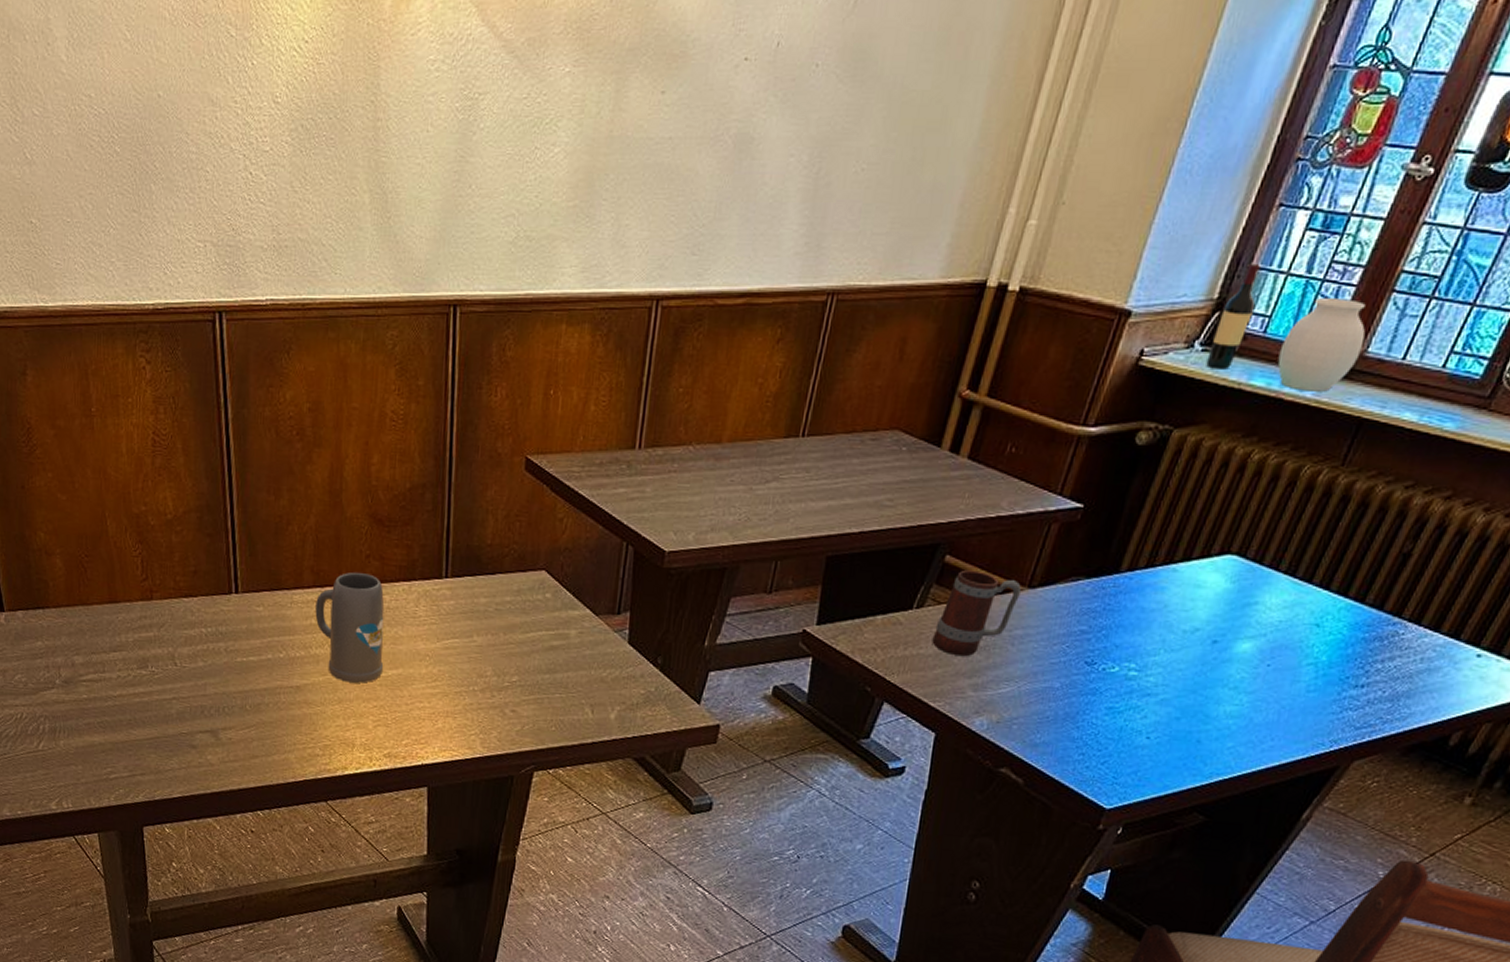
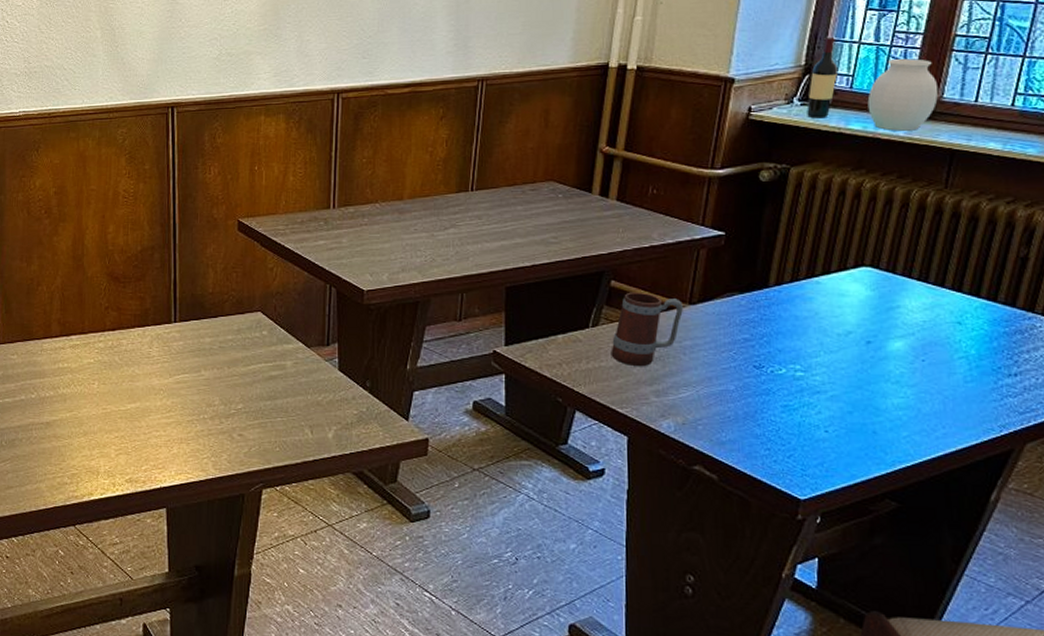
beer mug: present [315,572,385,683] -> none [62,321,123,417]

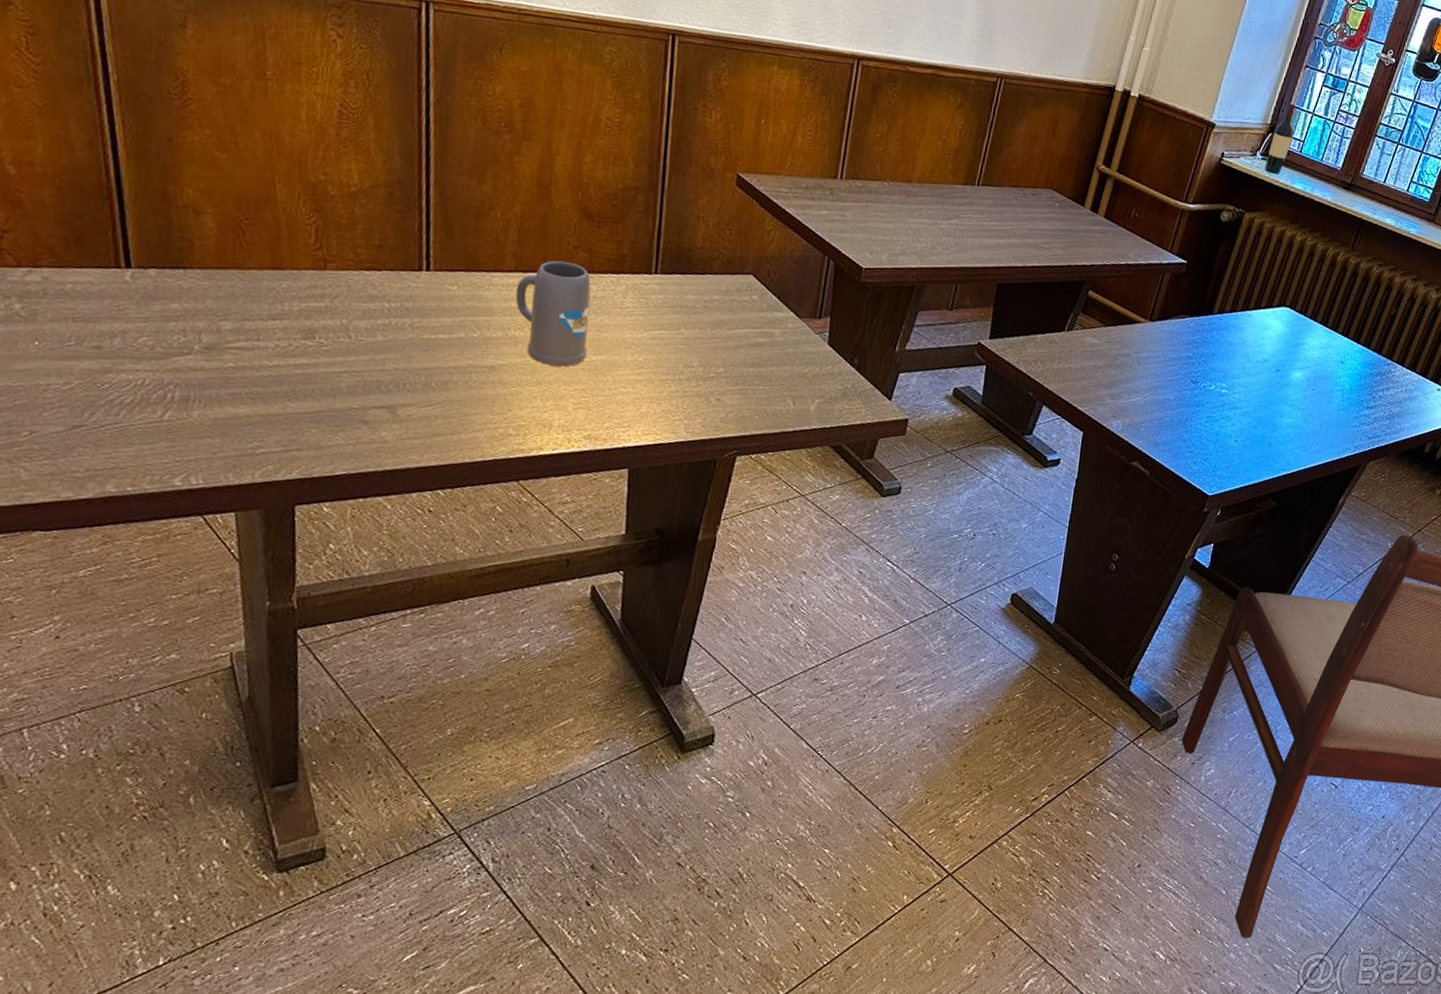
beer mug: none [62,321,123,417] -> present [515,260,591,367]
beer mug: present [611,292,684,367] -> none [1079,303,1145,372]
vase: present [867,59,939,131] -> none [1309,133,1361,198]

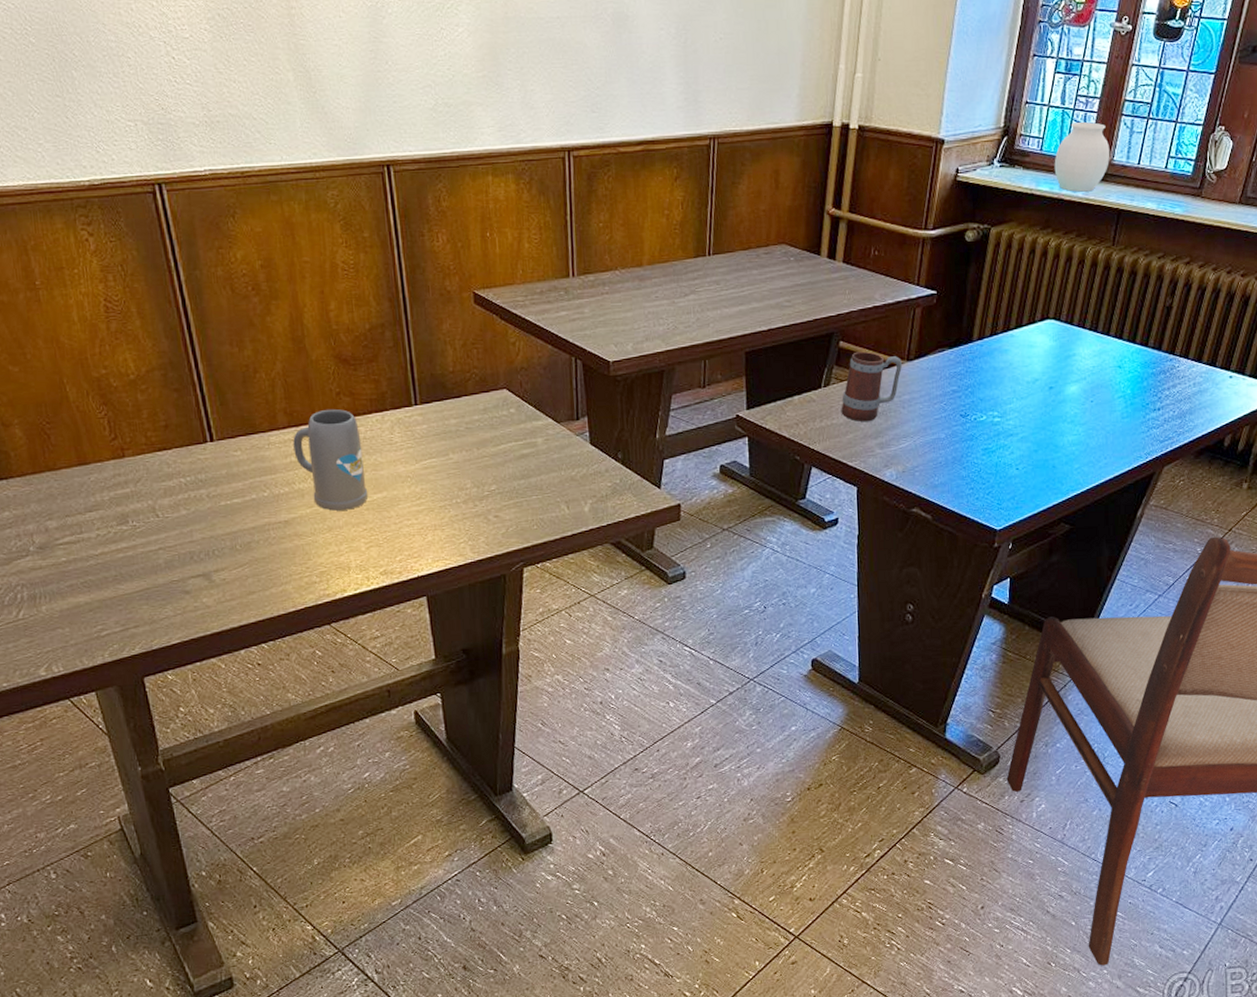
beer mug: none [1079,303,1145,372] -> present [841,351,903,422]
wine bottle: present [1265,102,1296,174] -> none [1005,99,1031,180]
vase: none [1309,133,1361,198] -> present [1054,122,1110,192]

